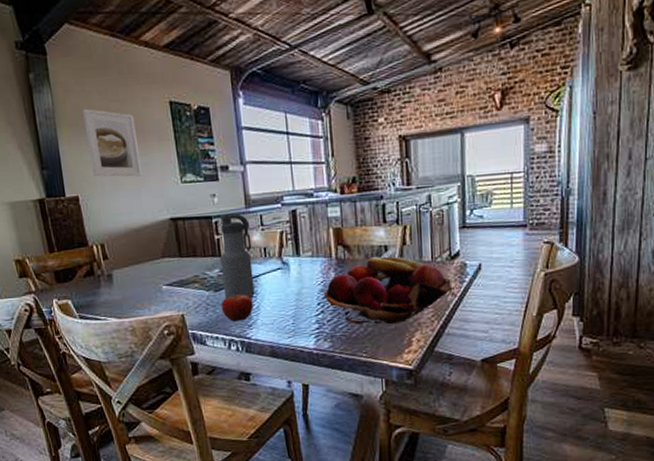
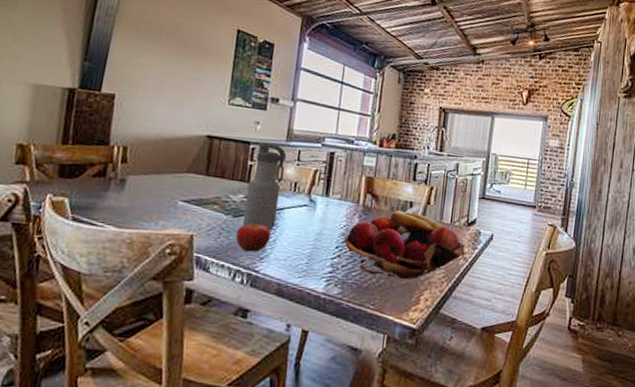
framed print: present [82,108,142,177] -> none [138,15,198,90]

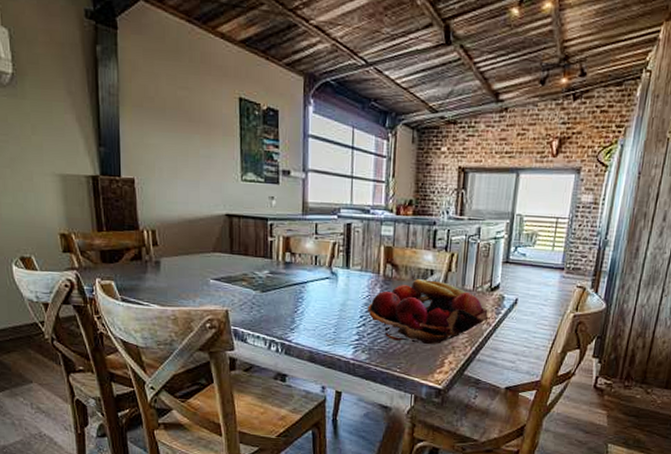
fruit: present [236,221,271,253] -> none [266,295,298,324]
water bottle: present [243,143,287,230] -> none [270,219,304,302]

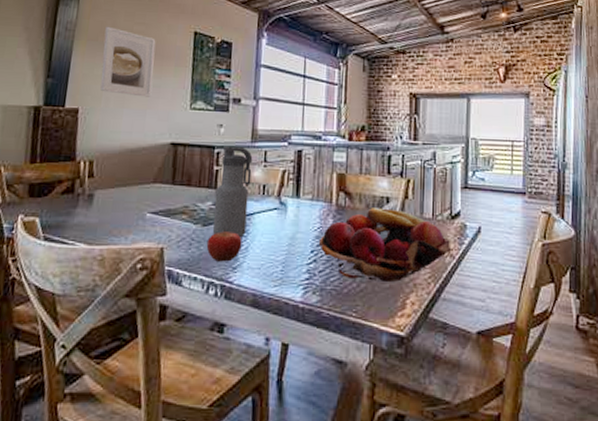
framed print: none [149,90,203,168] -> present [100,26,156,97]
fruit: none [266,295,298,324] -> present [206,229,242,262]
water bottle: none [270,219,304,302] -> present [213,147,253,237]

